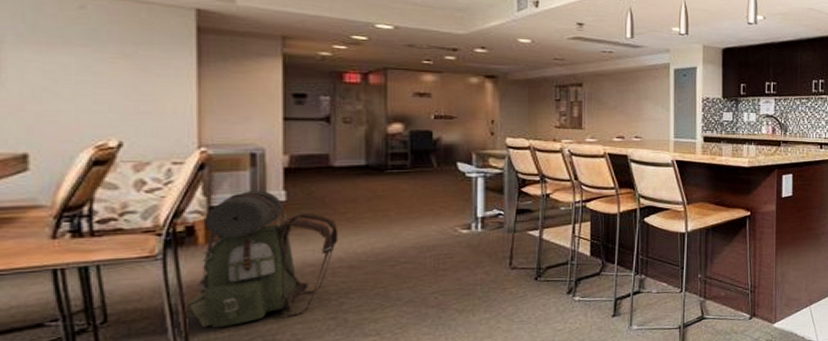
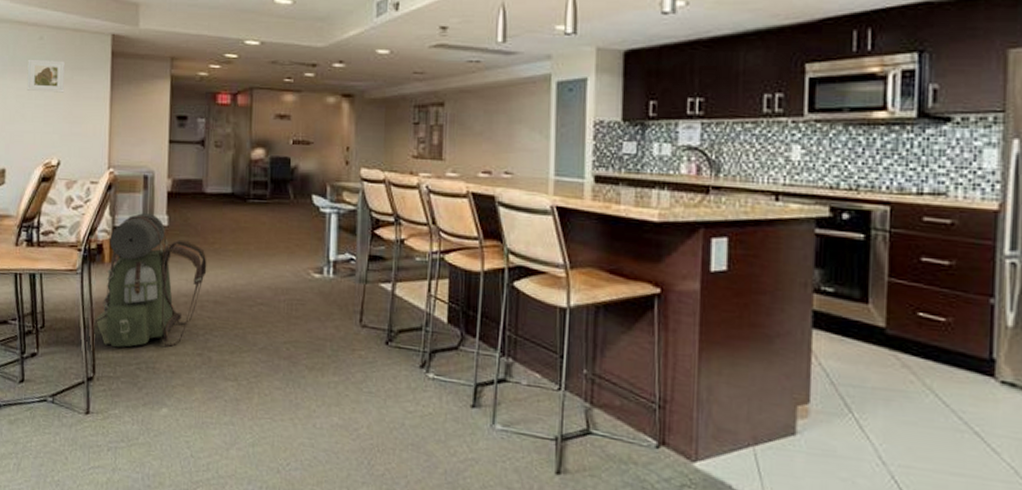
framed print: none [60,29,124,69] -> present [27,59,65,93]

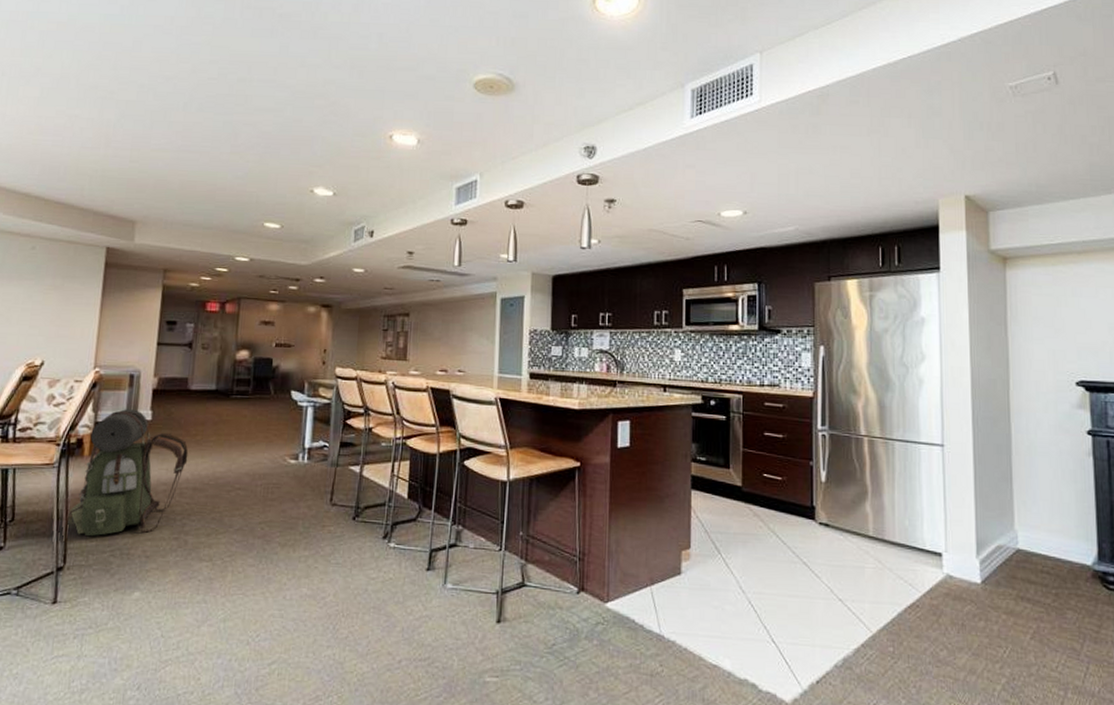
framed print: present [27,59,65,93] -> none [14,266,56,298]

